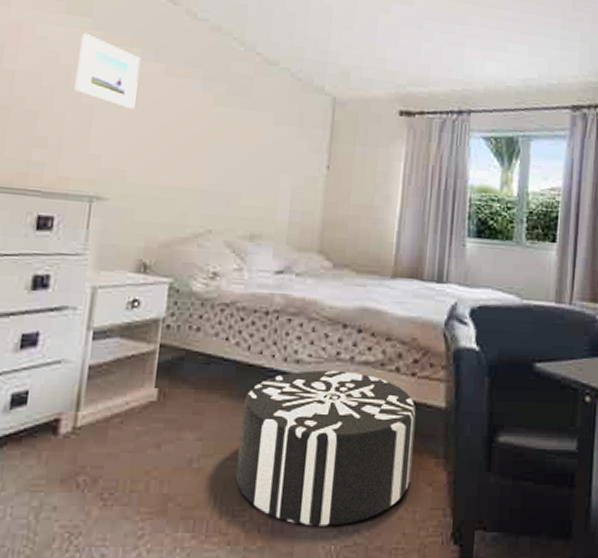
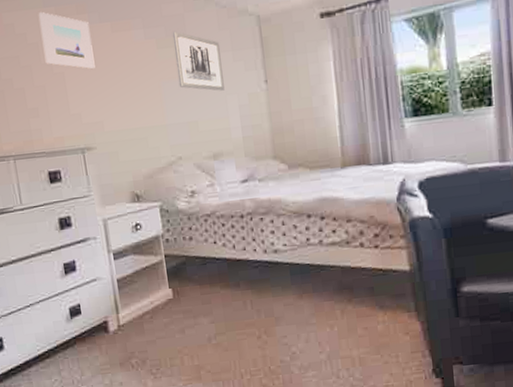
wall art: none [228,91,285,167] -> present [172,31,225,91]
pouf: present [235,370,416,526] -> none [239,252,390,376]

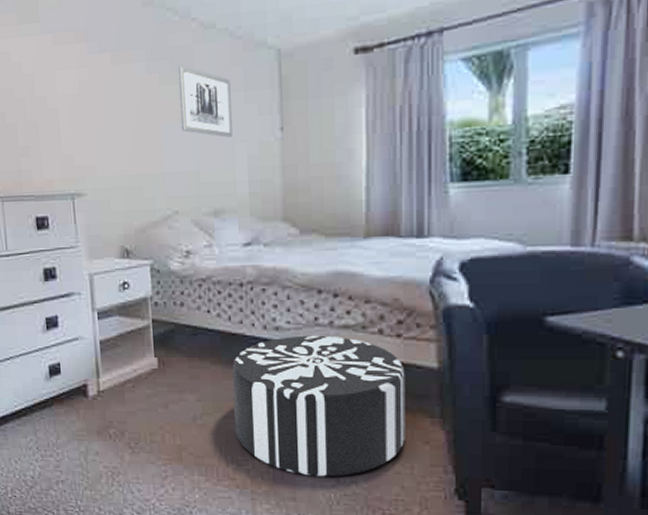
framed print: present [38,11,95,69] -> none [35,38,91,105]
pouf: none [239,252,390,376] -> present [232,335,406,477]

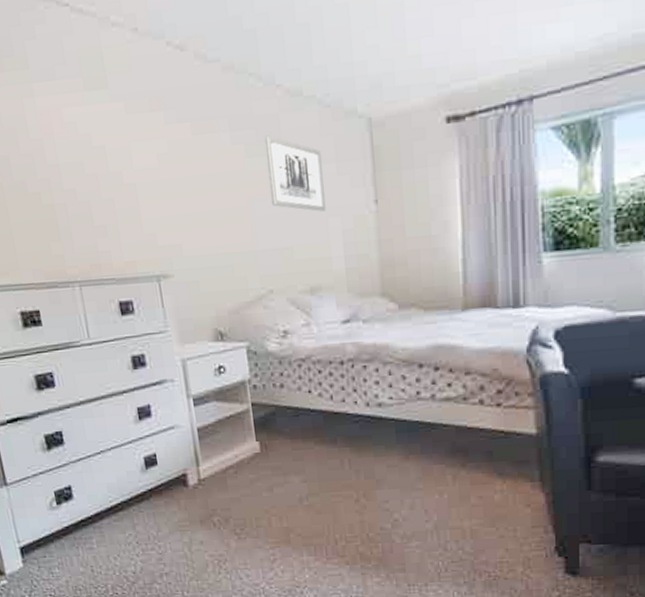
pouf: present [232,335,406,477] -> none [336,409,508,547]

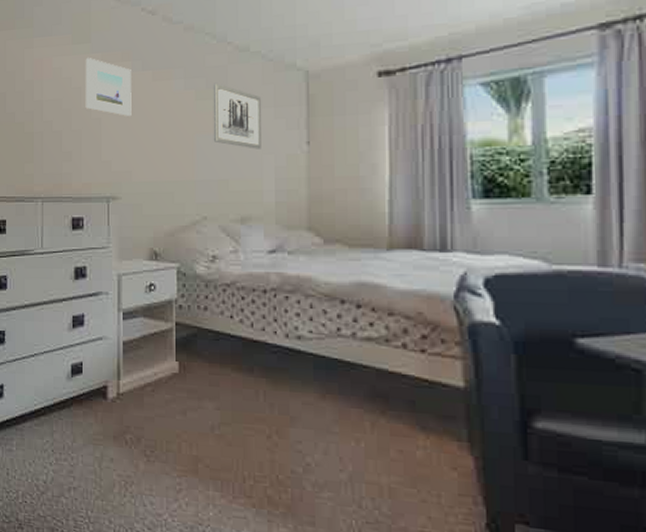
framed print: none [104,107,172,180] -> present [85,57,132,116]

